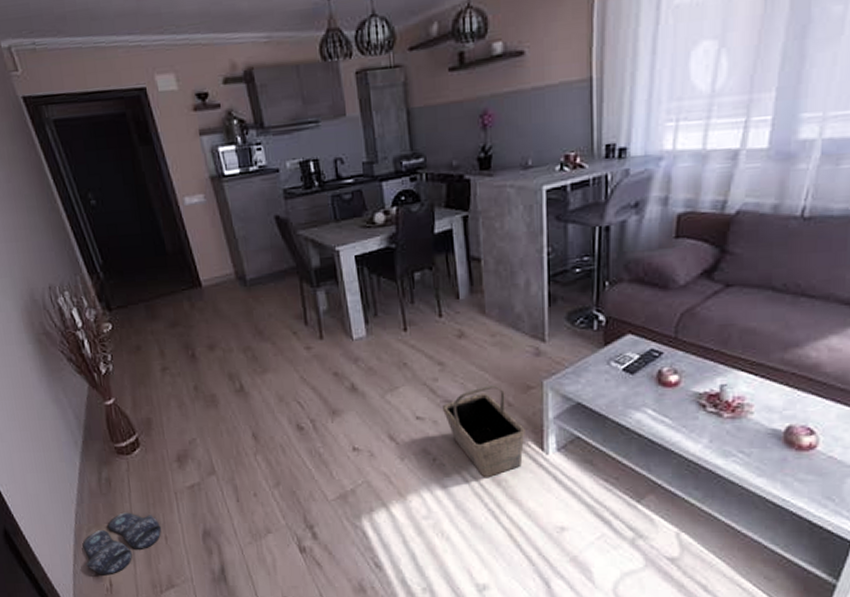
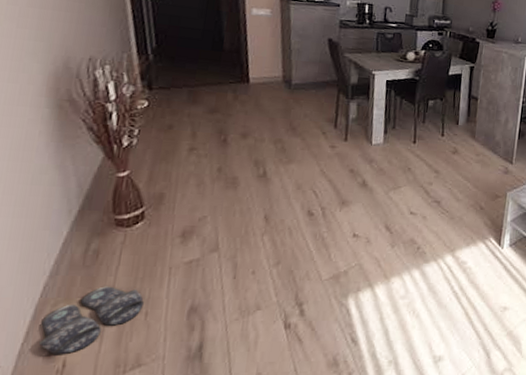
basket: present [443,385,525,478] -> none [432,192,490,266]

